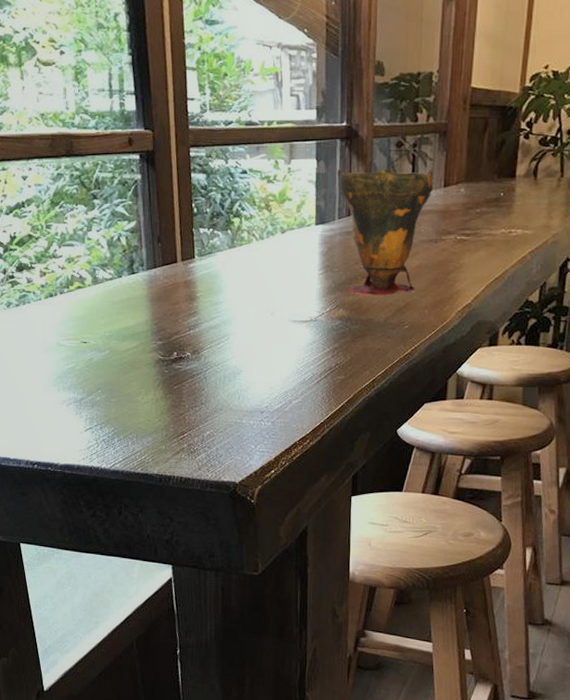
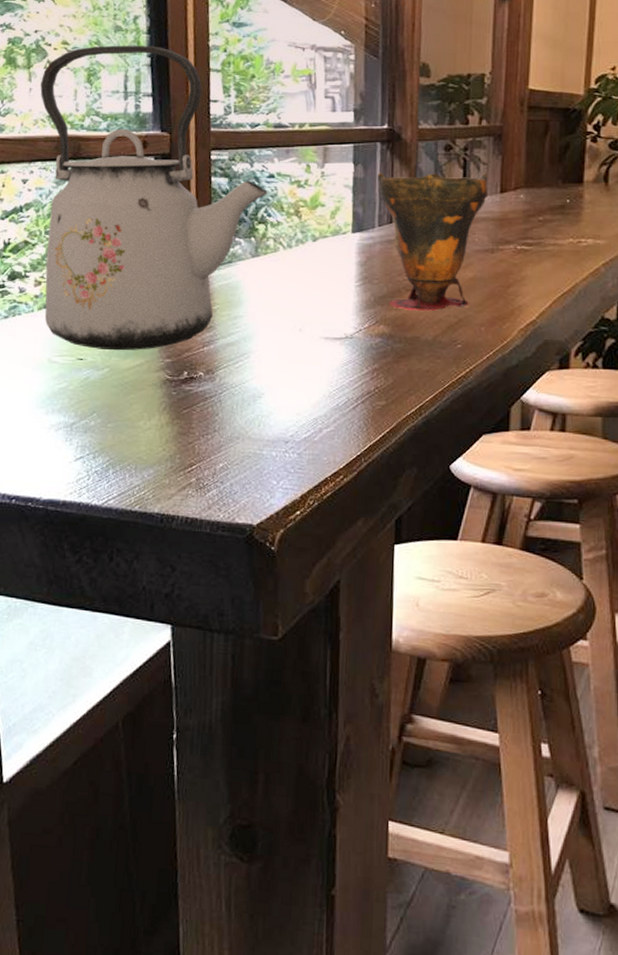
kettle: none [32,43,241,335] -> present [40,45,268,351]

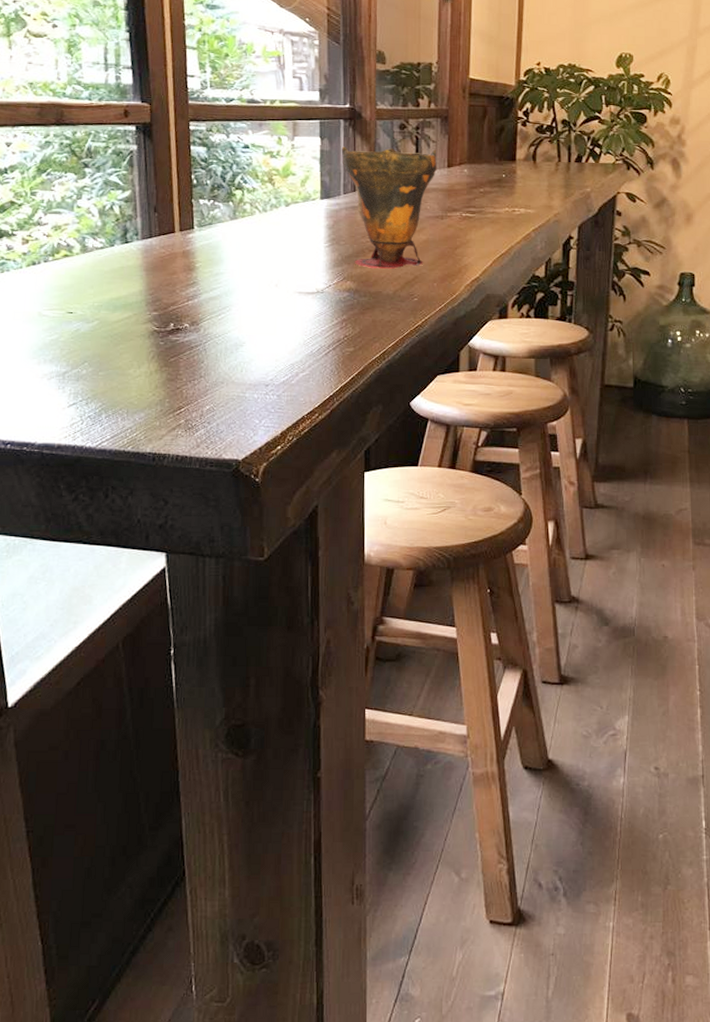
kettle: present [40,45,268,351] -> none [21,19,243,305]

